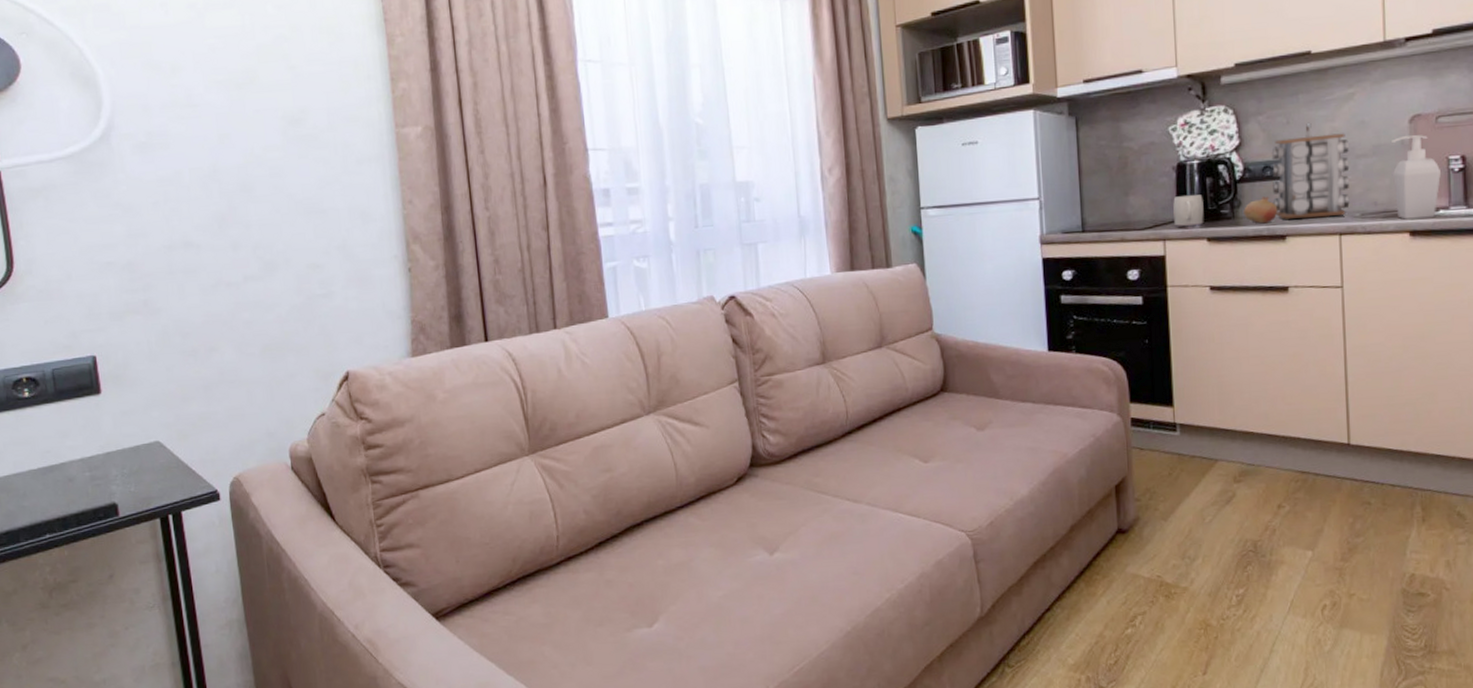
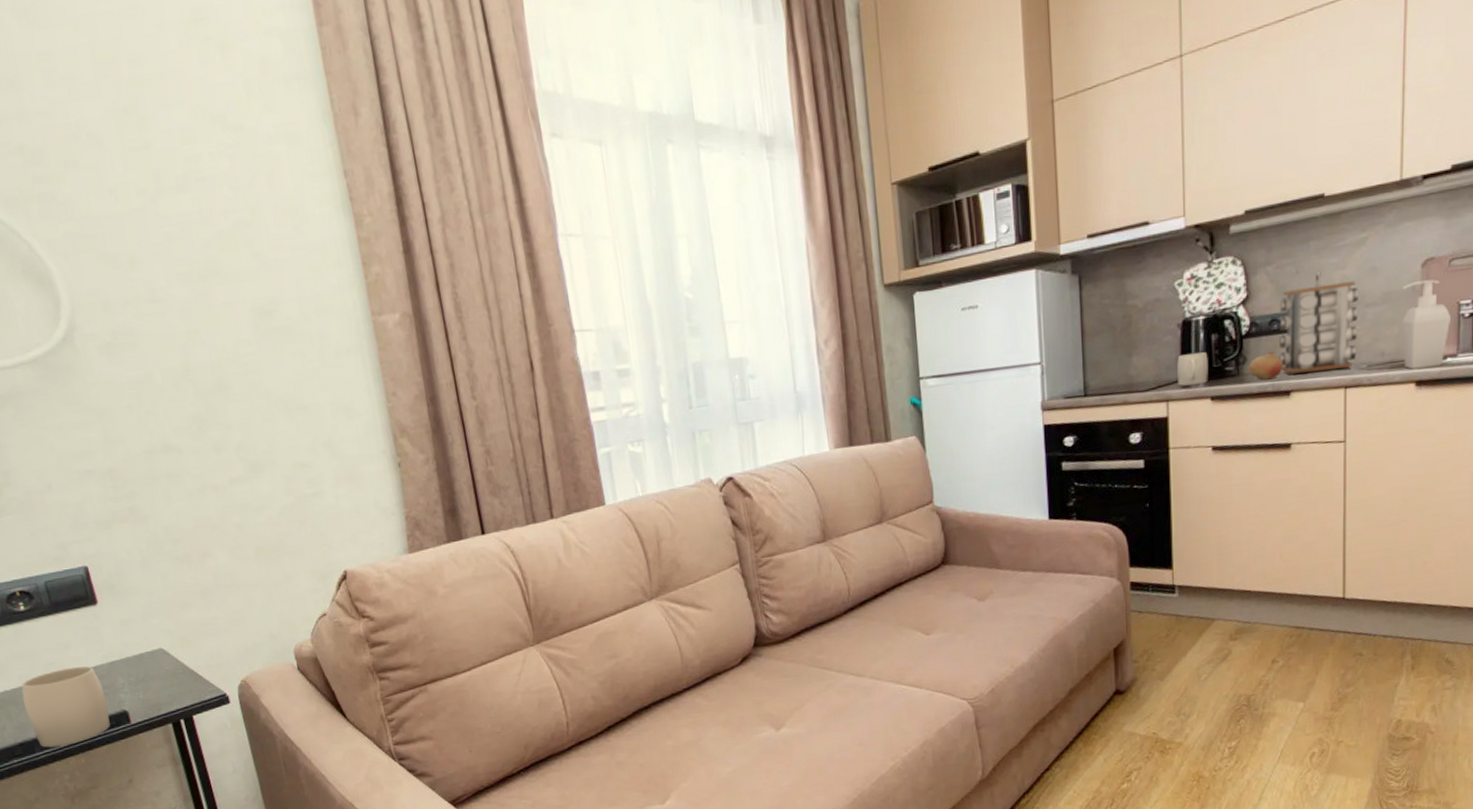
mug: none [14,455,99,538] -> present [21,666,111,748]

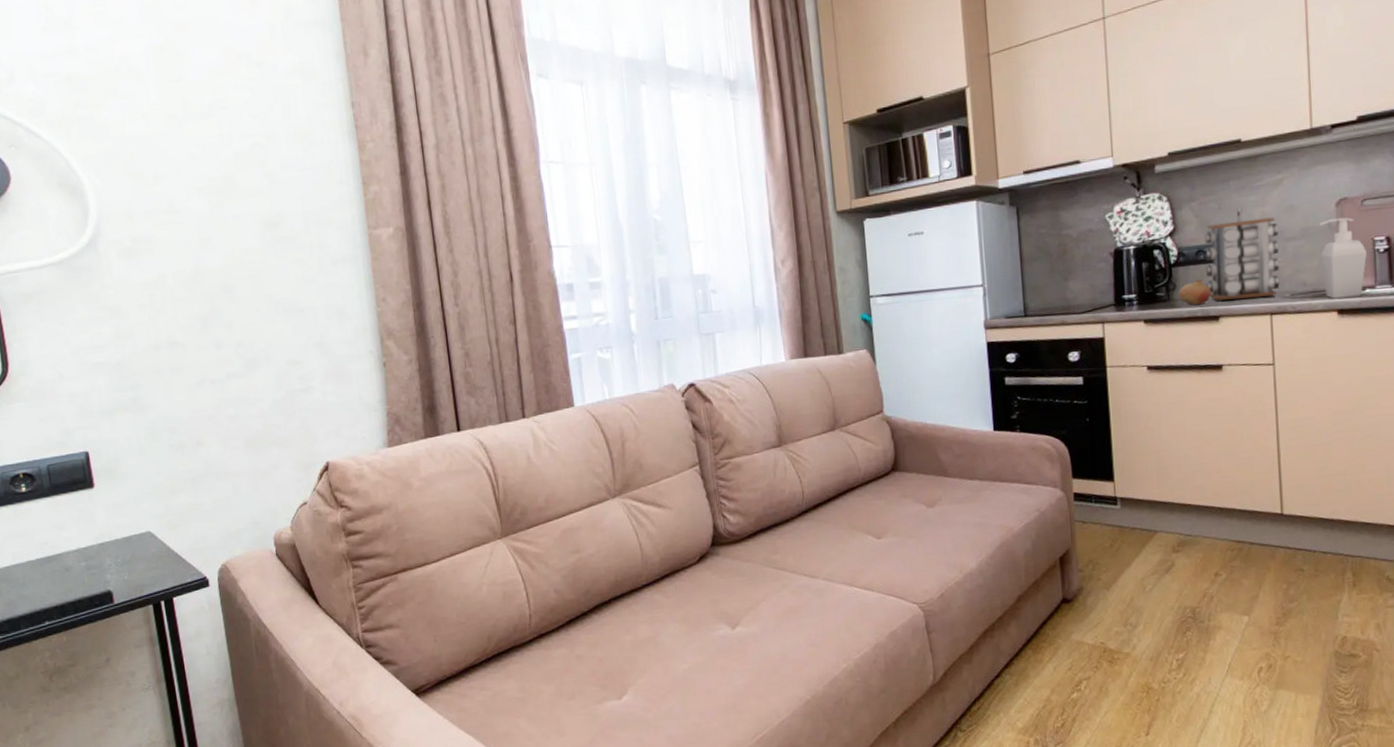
mug: present [21,666,111,748] -> none [14,546,95,625]
mug: present [1176,352,1208,386] -> none [1110,279,1141,310]

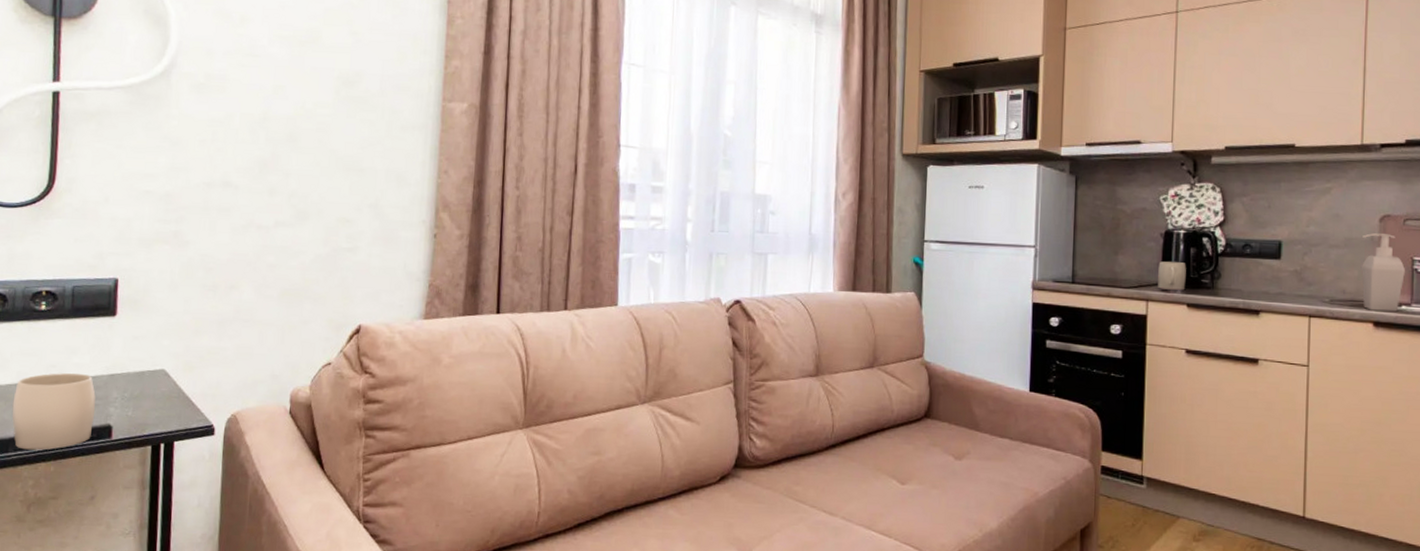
mug: none [14,546,95,625] -> present [12,372,96,451]
mug: none [1110,279,1141,310] -> present [1157,261,1186,290]
fruit: present [1178,279,1212,306] -> none [1223,272,1254,297]
spice rack: present [1204,207,1280,301] -> none [1249,209,1323,299]

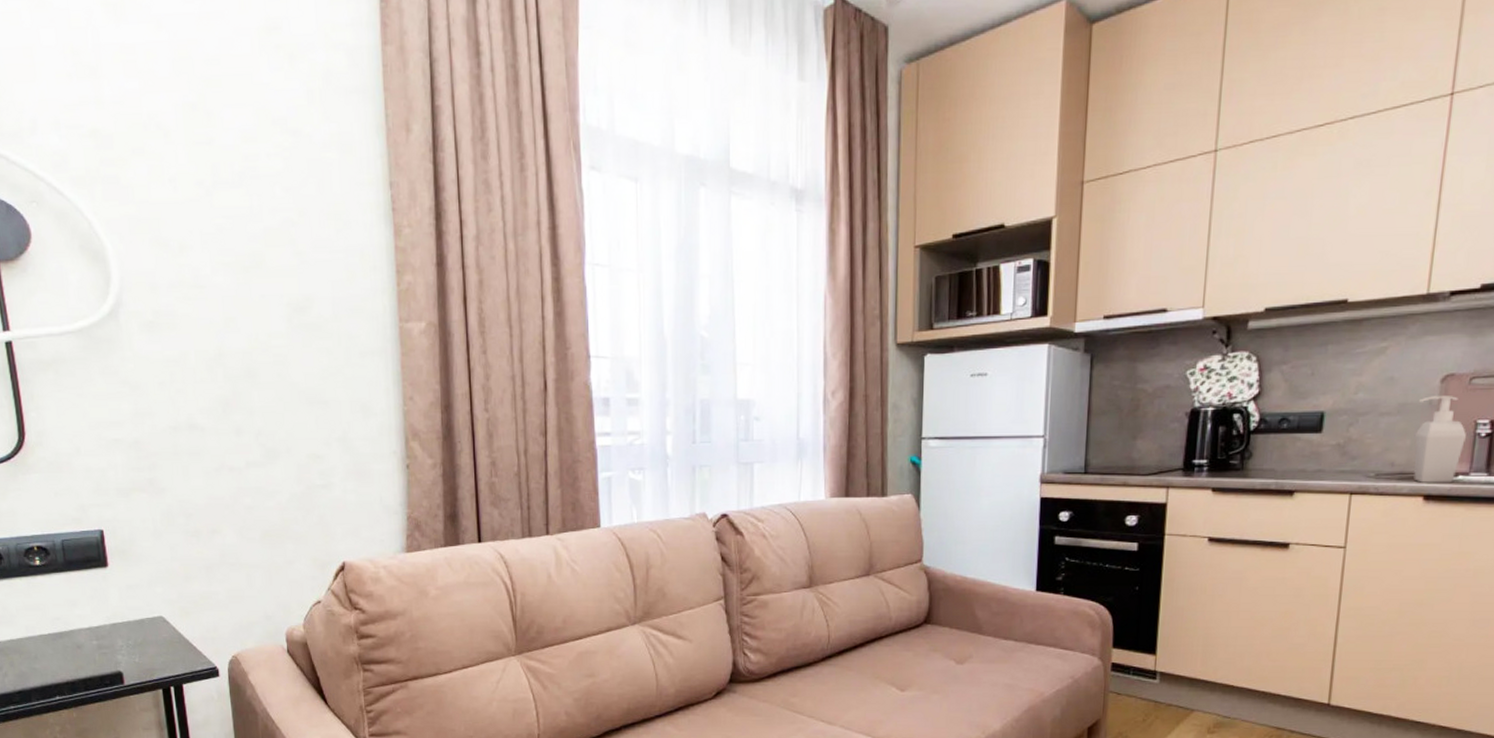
mug: present [12,372,96,451] -> none [26,624,105,699]
mug: present [1157,261,1186,290] -> none [1179,443,1214,474]

